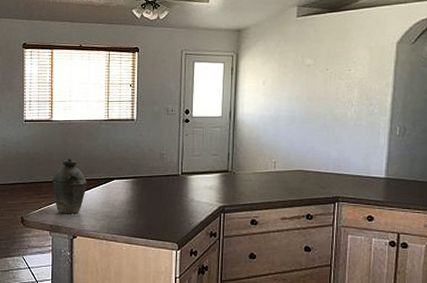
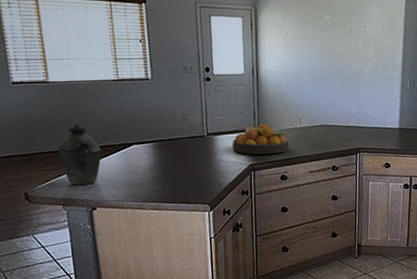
fruit bowl: none [204,165,261,197] -> present [232,123,289,155]

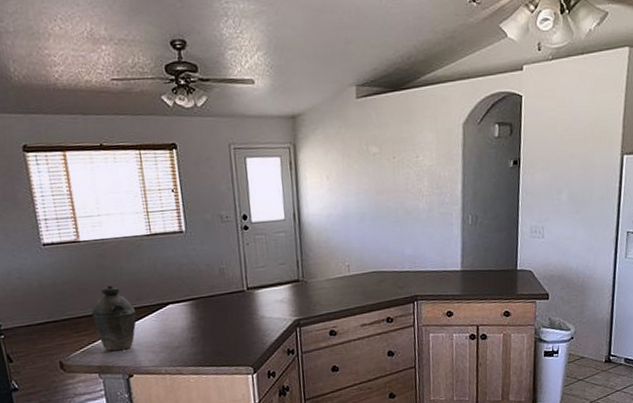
fruit bowl: present [232,123,289,155] -> none [274,273,337,309]

